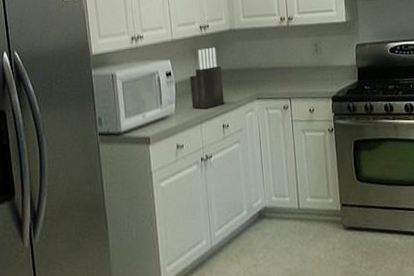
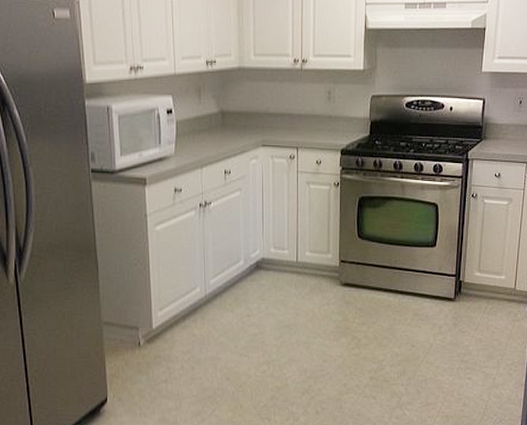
knife block: present [190,48,225,109] -> none [192,86,228,153]

